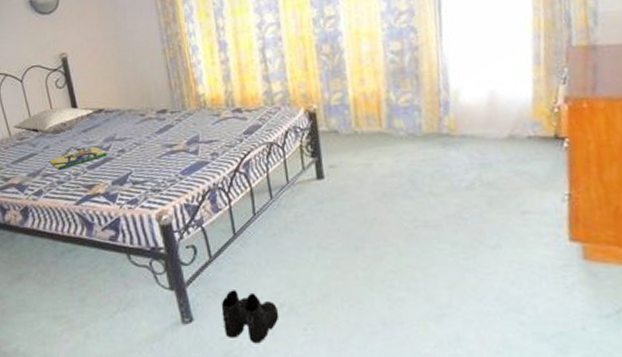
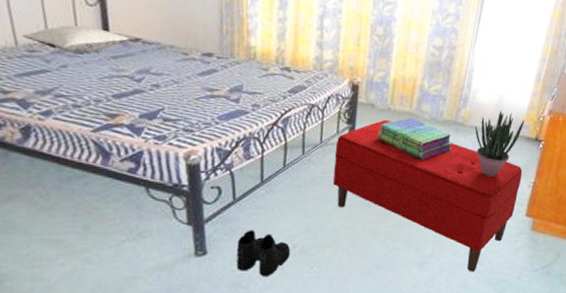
home sign: present [49,146,107,170] -> none [65,70,138,94]
bench: none [304,145,551,324] -> present [333,119,523,272]
stack of books: none [348,137,443,186] -> present [377,117,453,160]
potted plant: none [465,109,533,196] -> present [474,110,525,178]

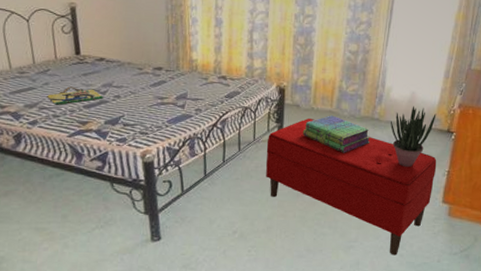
pillow: present [21,25,129,54] -> none [14,50,96,73]
home sign: none [65,70,138,94] -> present [47,86,103,105]
boots: present [236,230,291,277] -> none [185,218,231,260]

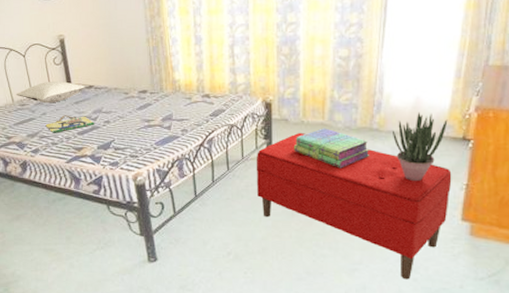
pillow: none [14,50,96,73] -> present [16,81,85,104]

